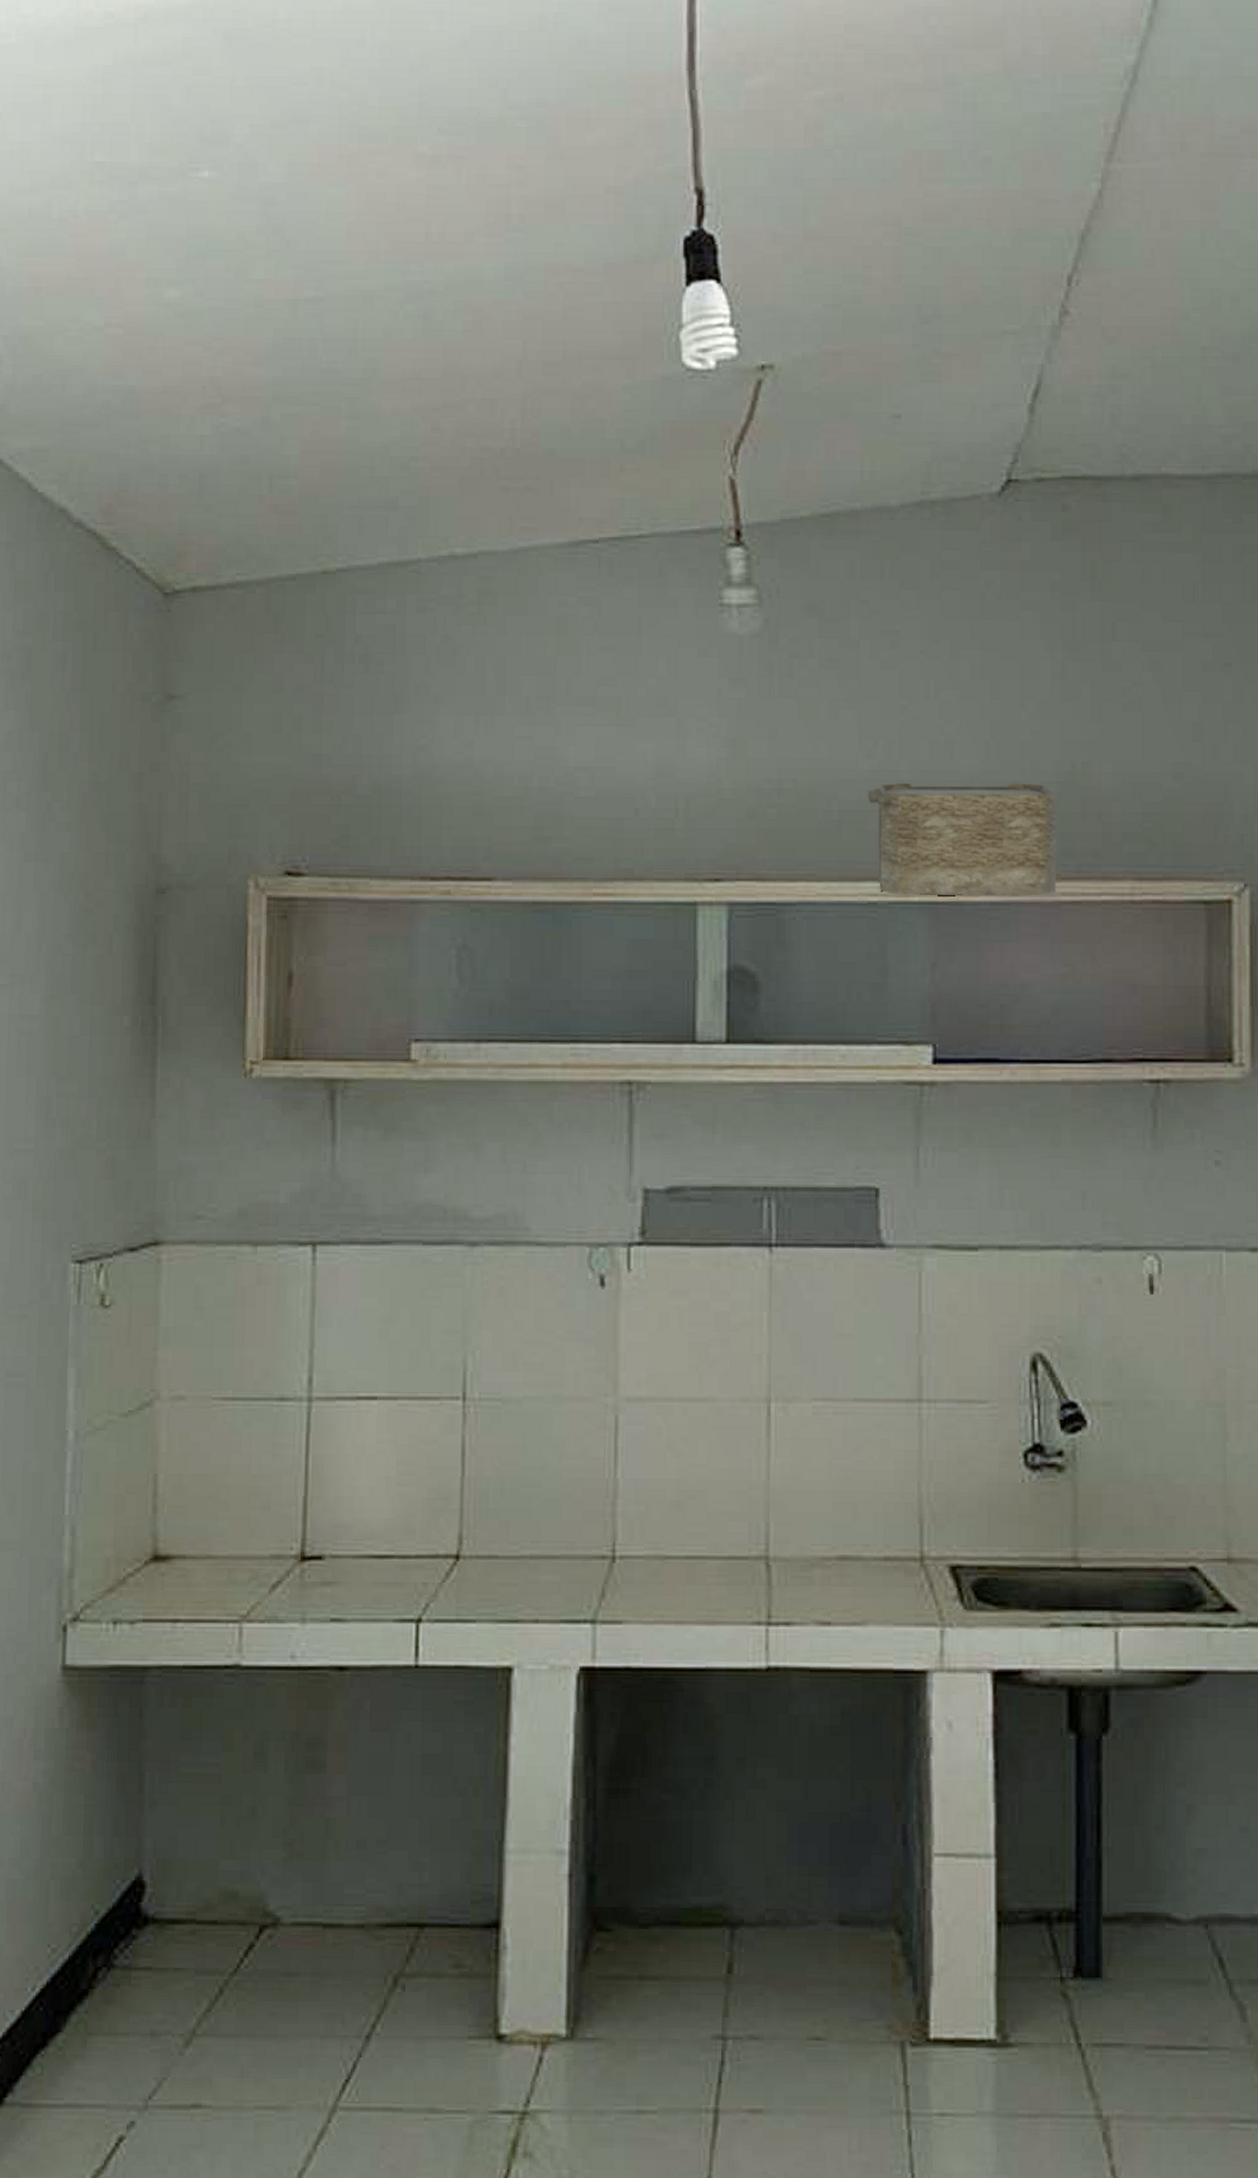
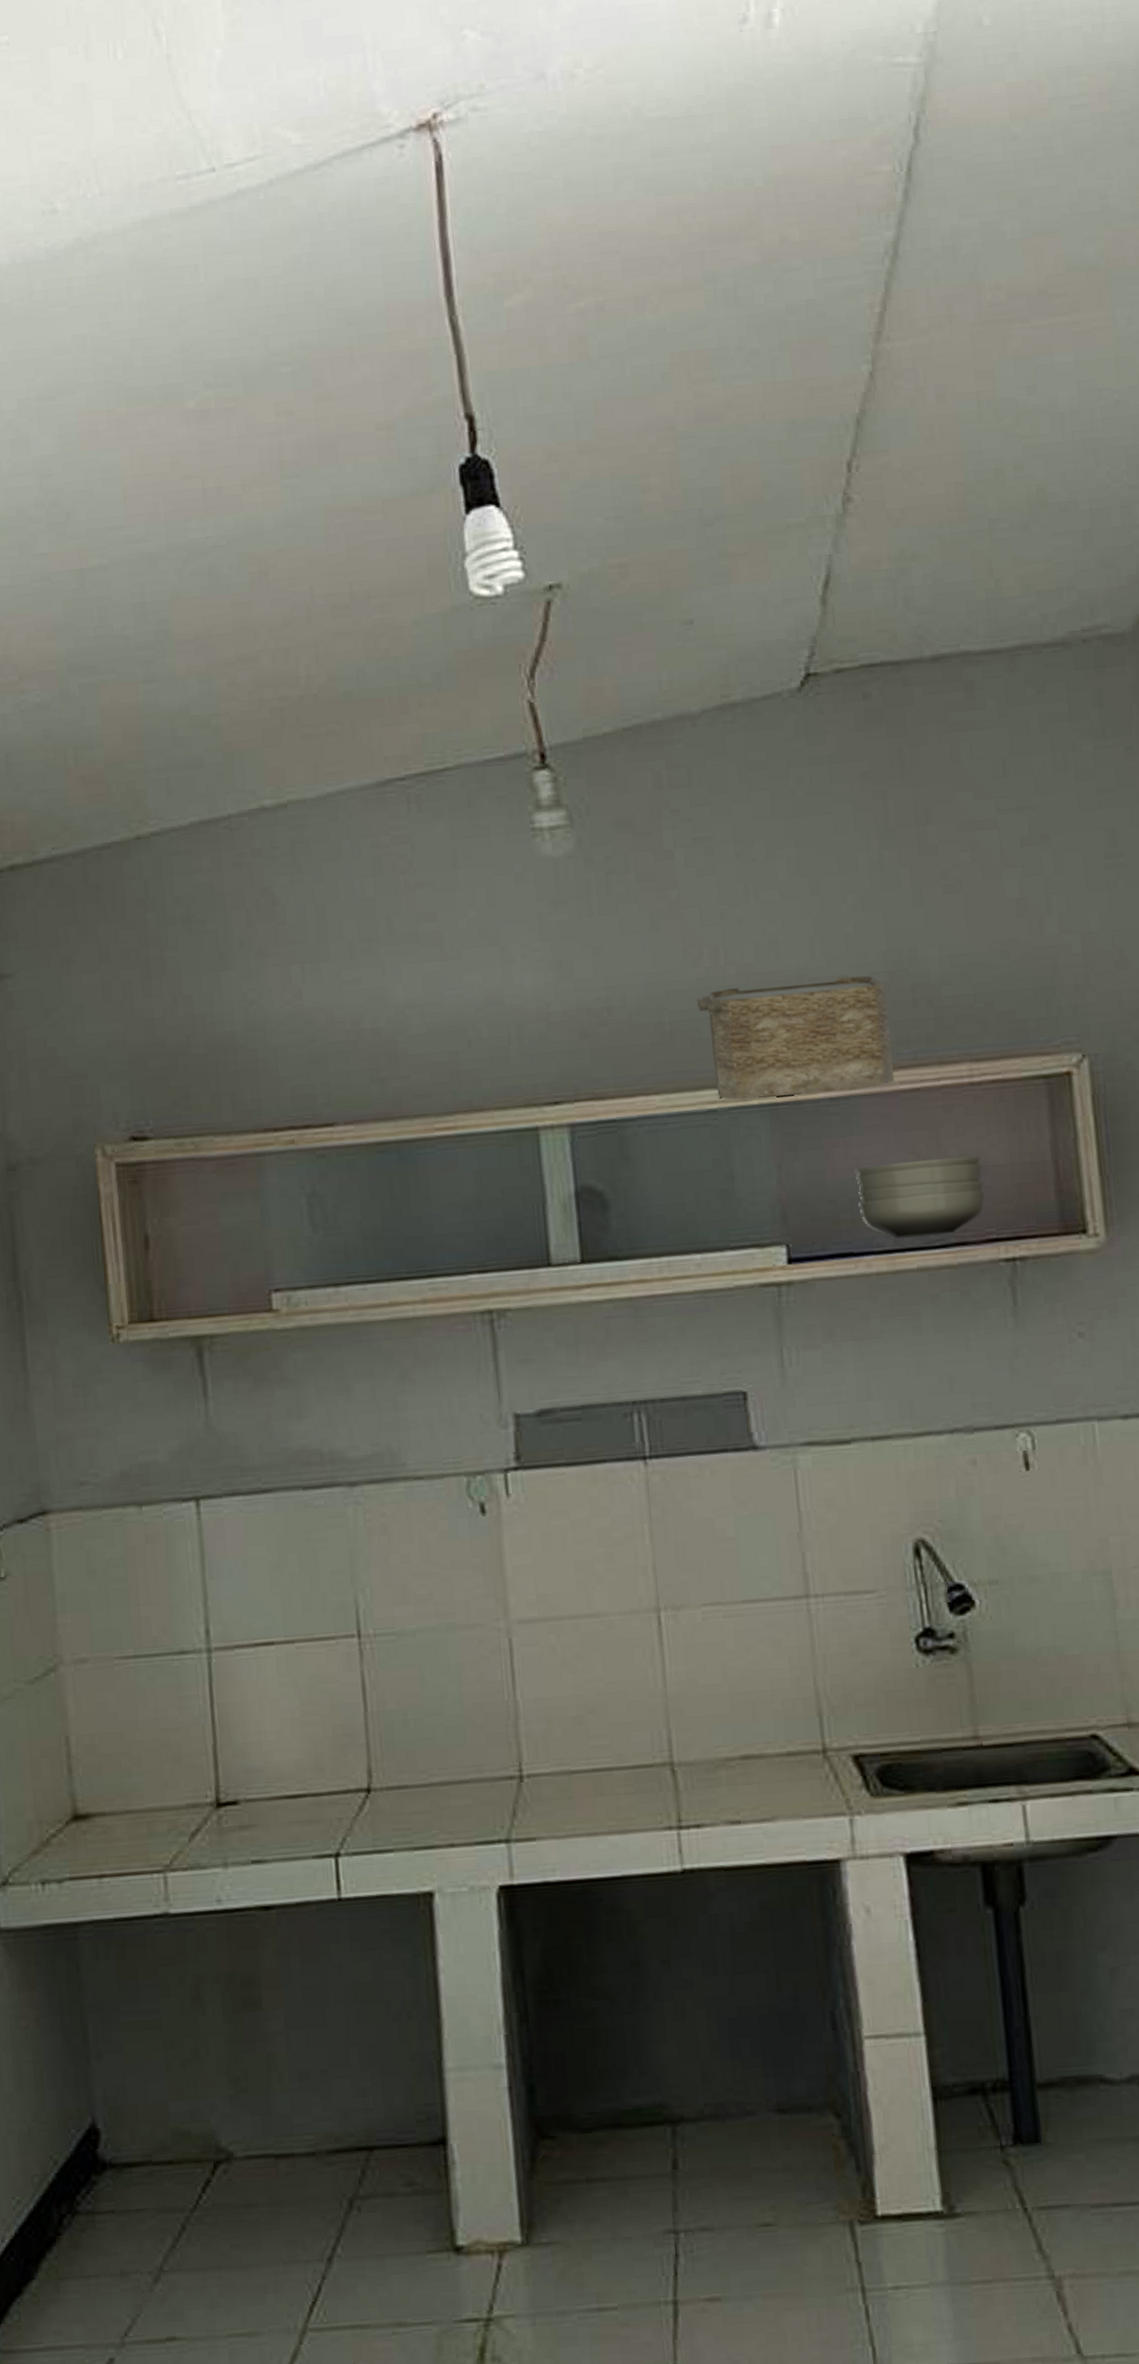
bowl: none [1008,972,1135,1050] -> present [855,1156,985,1239]

